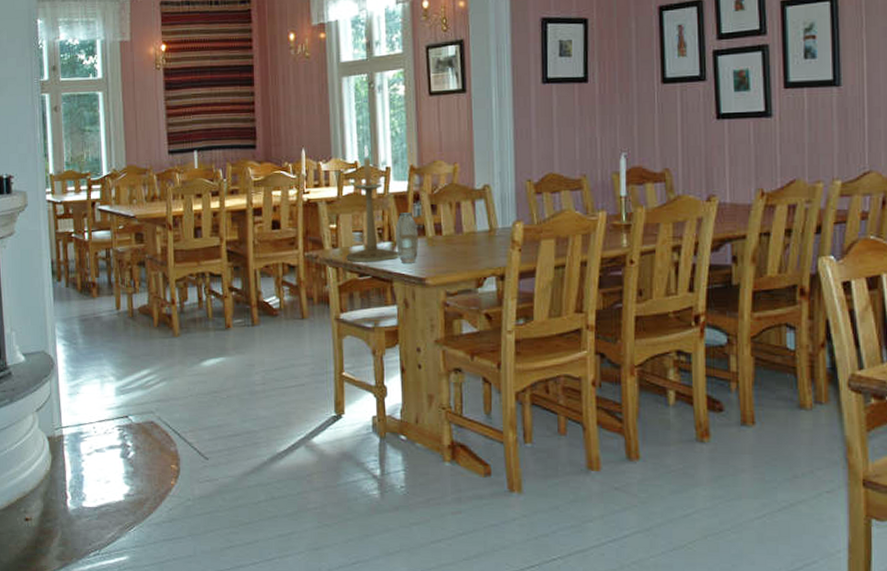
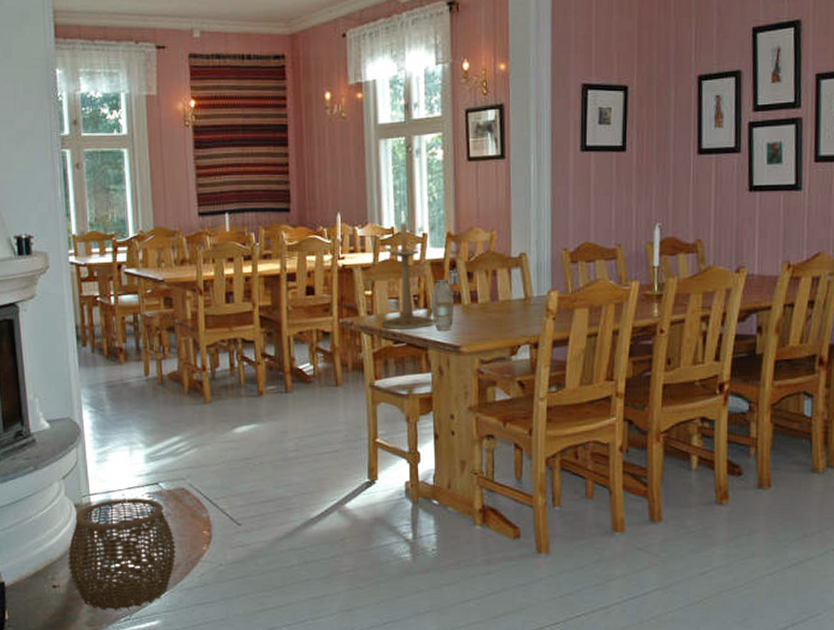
woven basket: none [40,431,145,545] -> present [67,498,177,611]

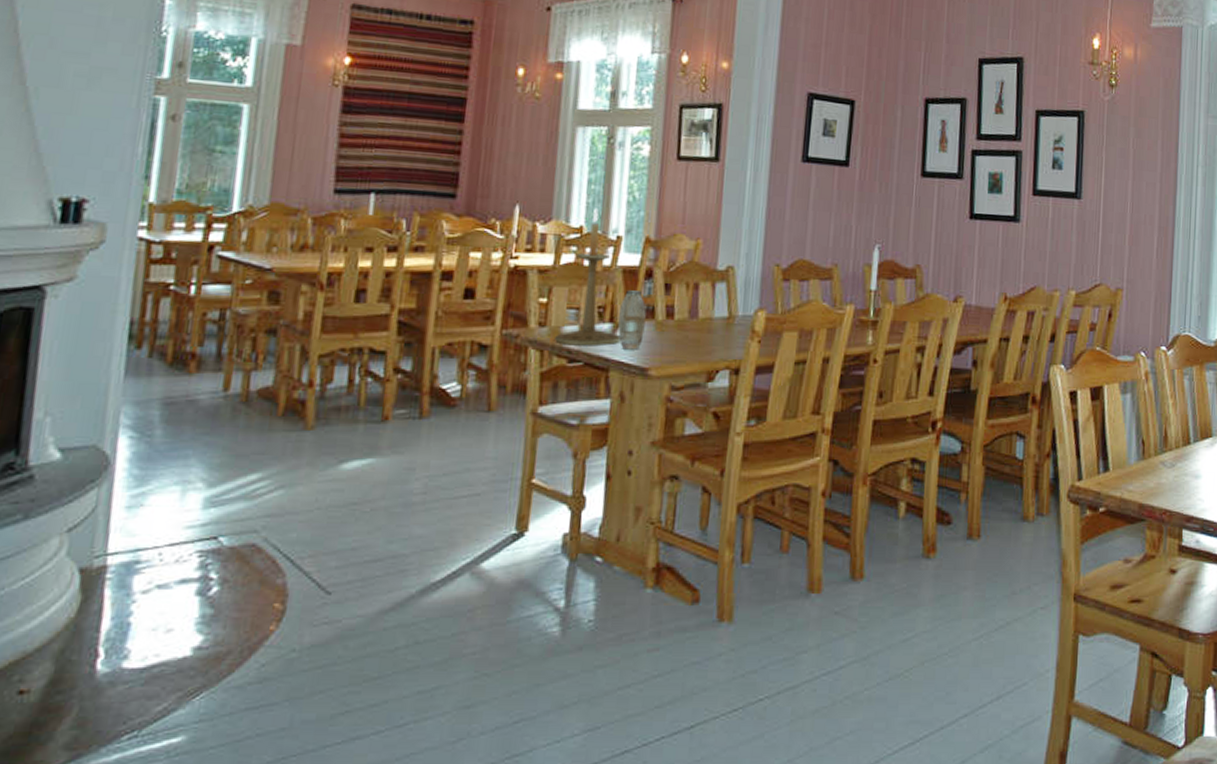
woven basket: present [67,498,177,611] -> none [50,558,230,725]

